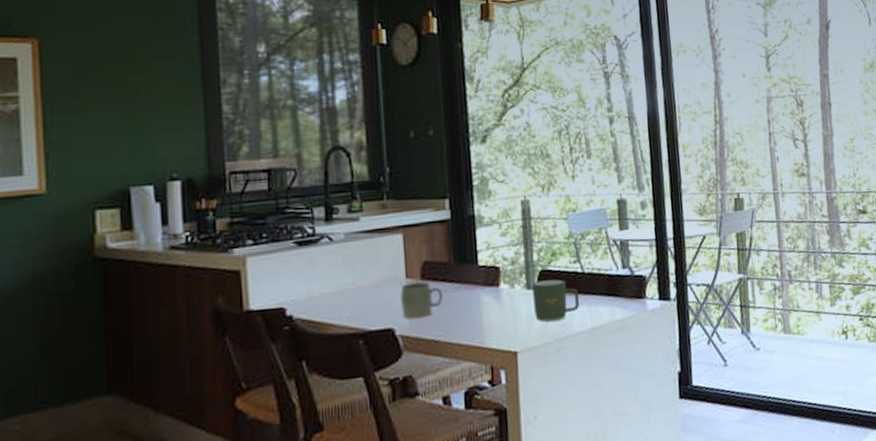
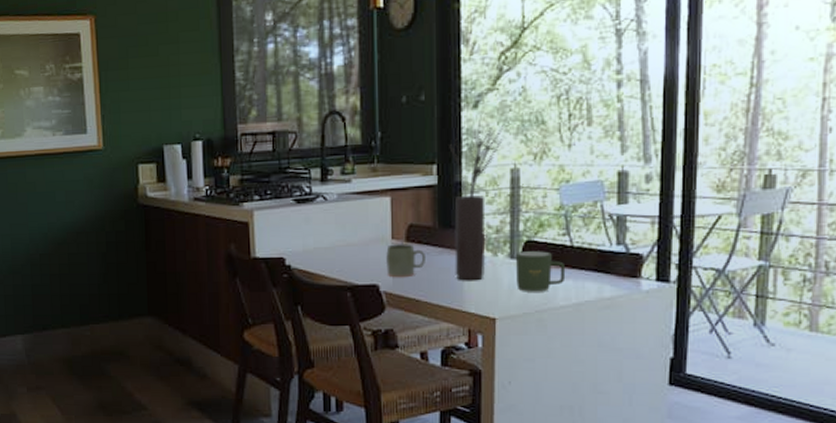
vase: none [460,153,513,315] -> present [449,119,505,280]

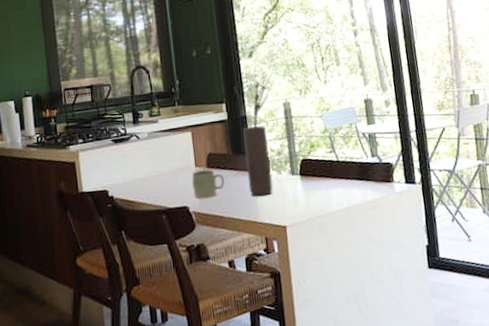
mug: present [516,251,566,292] -> none [296,166,337,202]

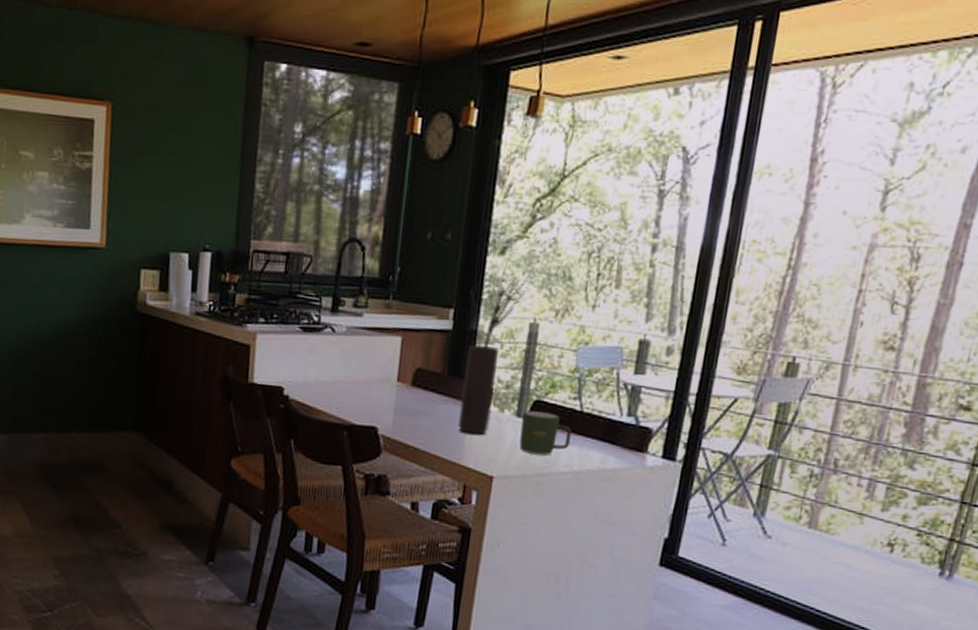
mug: present [192,169,225,199] -> none [387,386,430,423]
mug: none [296,166,337,202] -> present [519,410,572,456]

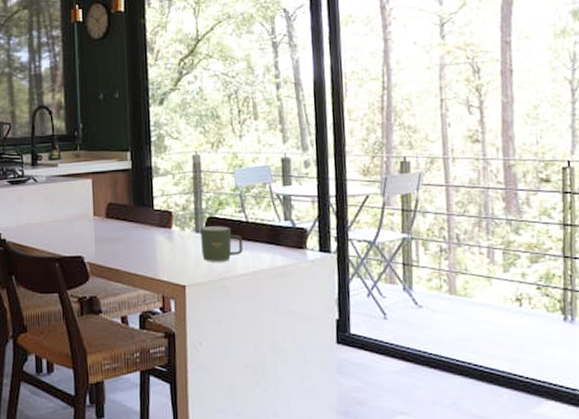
vase: present [457,267,530,435] -> none [140,114,186,252]

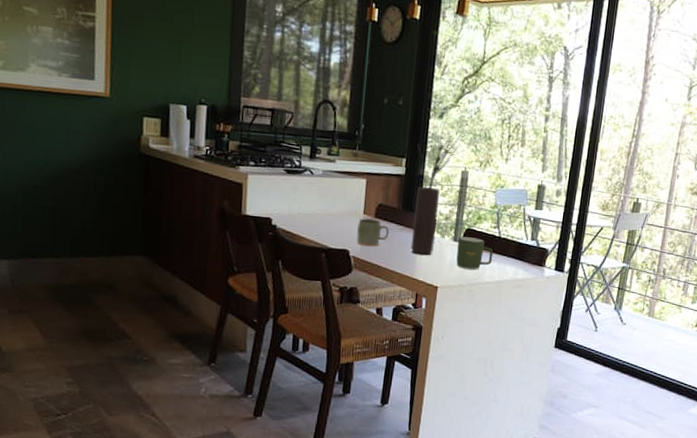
mug: none [89,220,123,250] -> present [356,218,389,247]
vase: none [140,114,186,252] -> present [410,128,461,255]

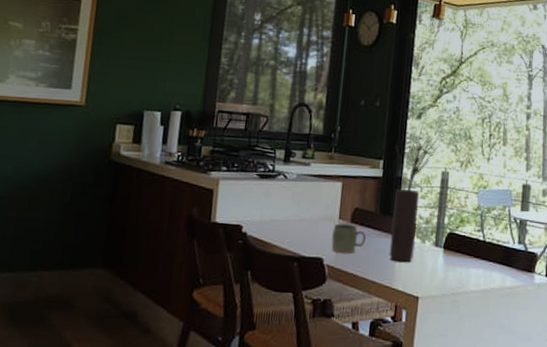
mug: present [456,236,494,270] -> none [438,241,478,278]

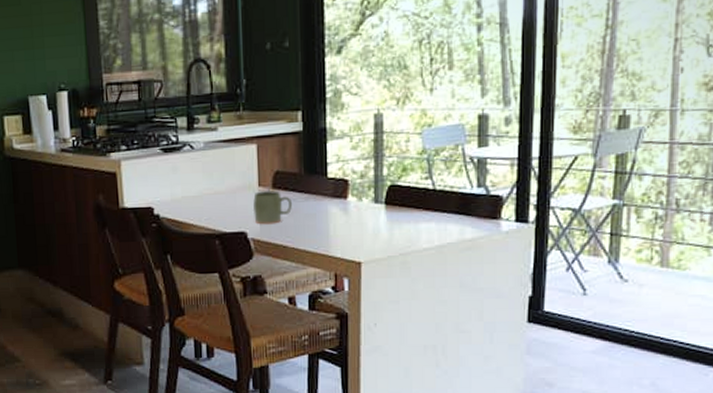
vase: present [389,128,440,262] -> none [313,65,368,225]

